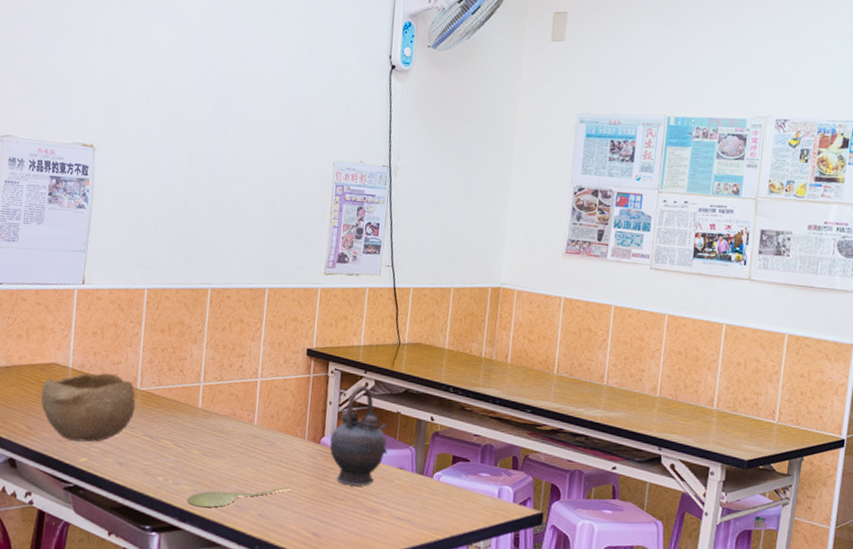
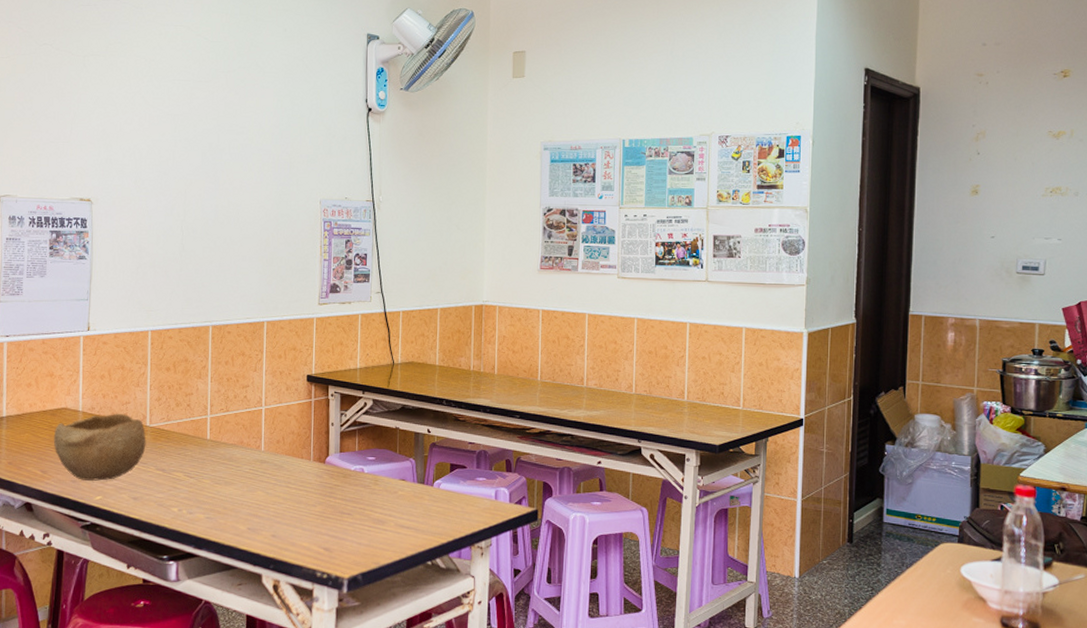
spoon: present [187,486,290,508] -> none [202,506,300,533]
teapot: present [329,385,388,486] -> none [334,406,390,500]

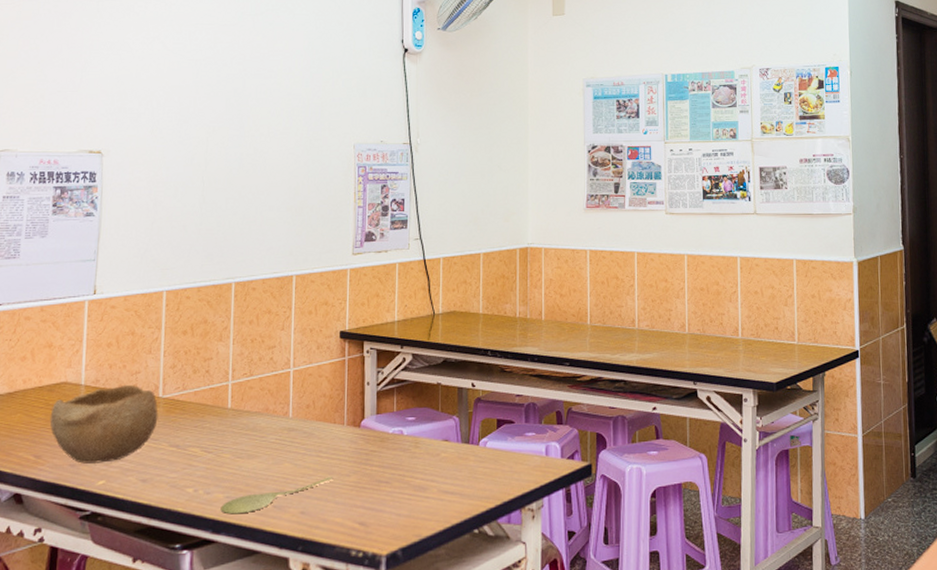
spoon: none [202,506,300,533] -> present [220,477,332,515]

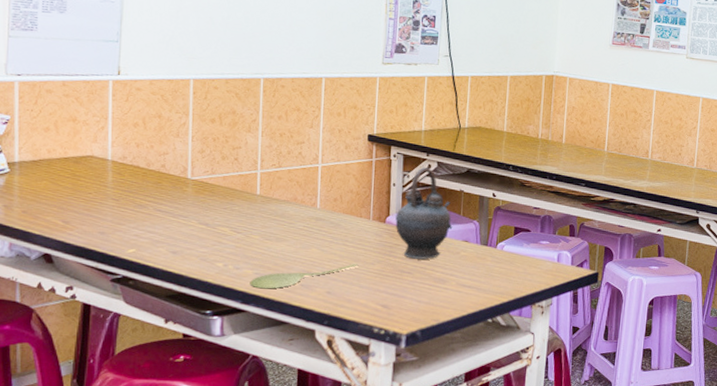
bowl: present [50,384,158,464] -> none [77,163,187,233]
teapot: none [370,362,431,466] -> present [395,167,453,259]

